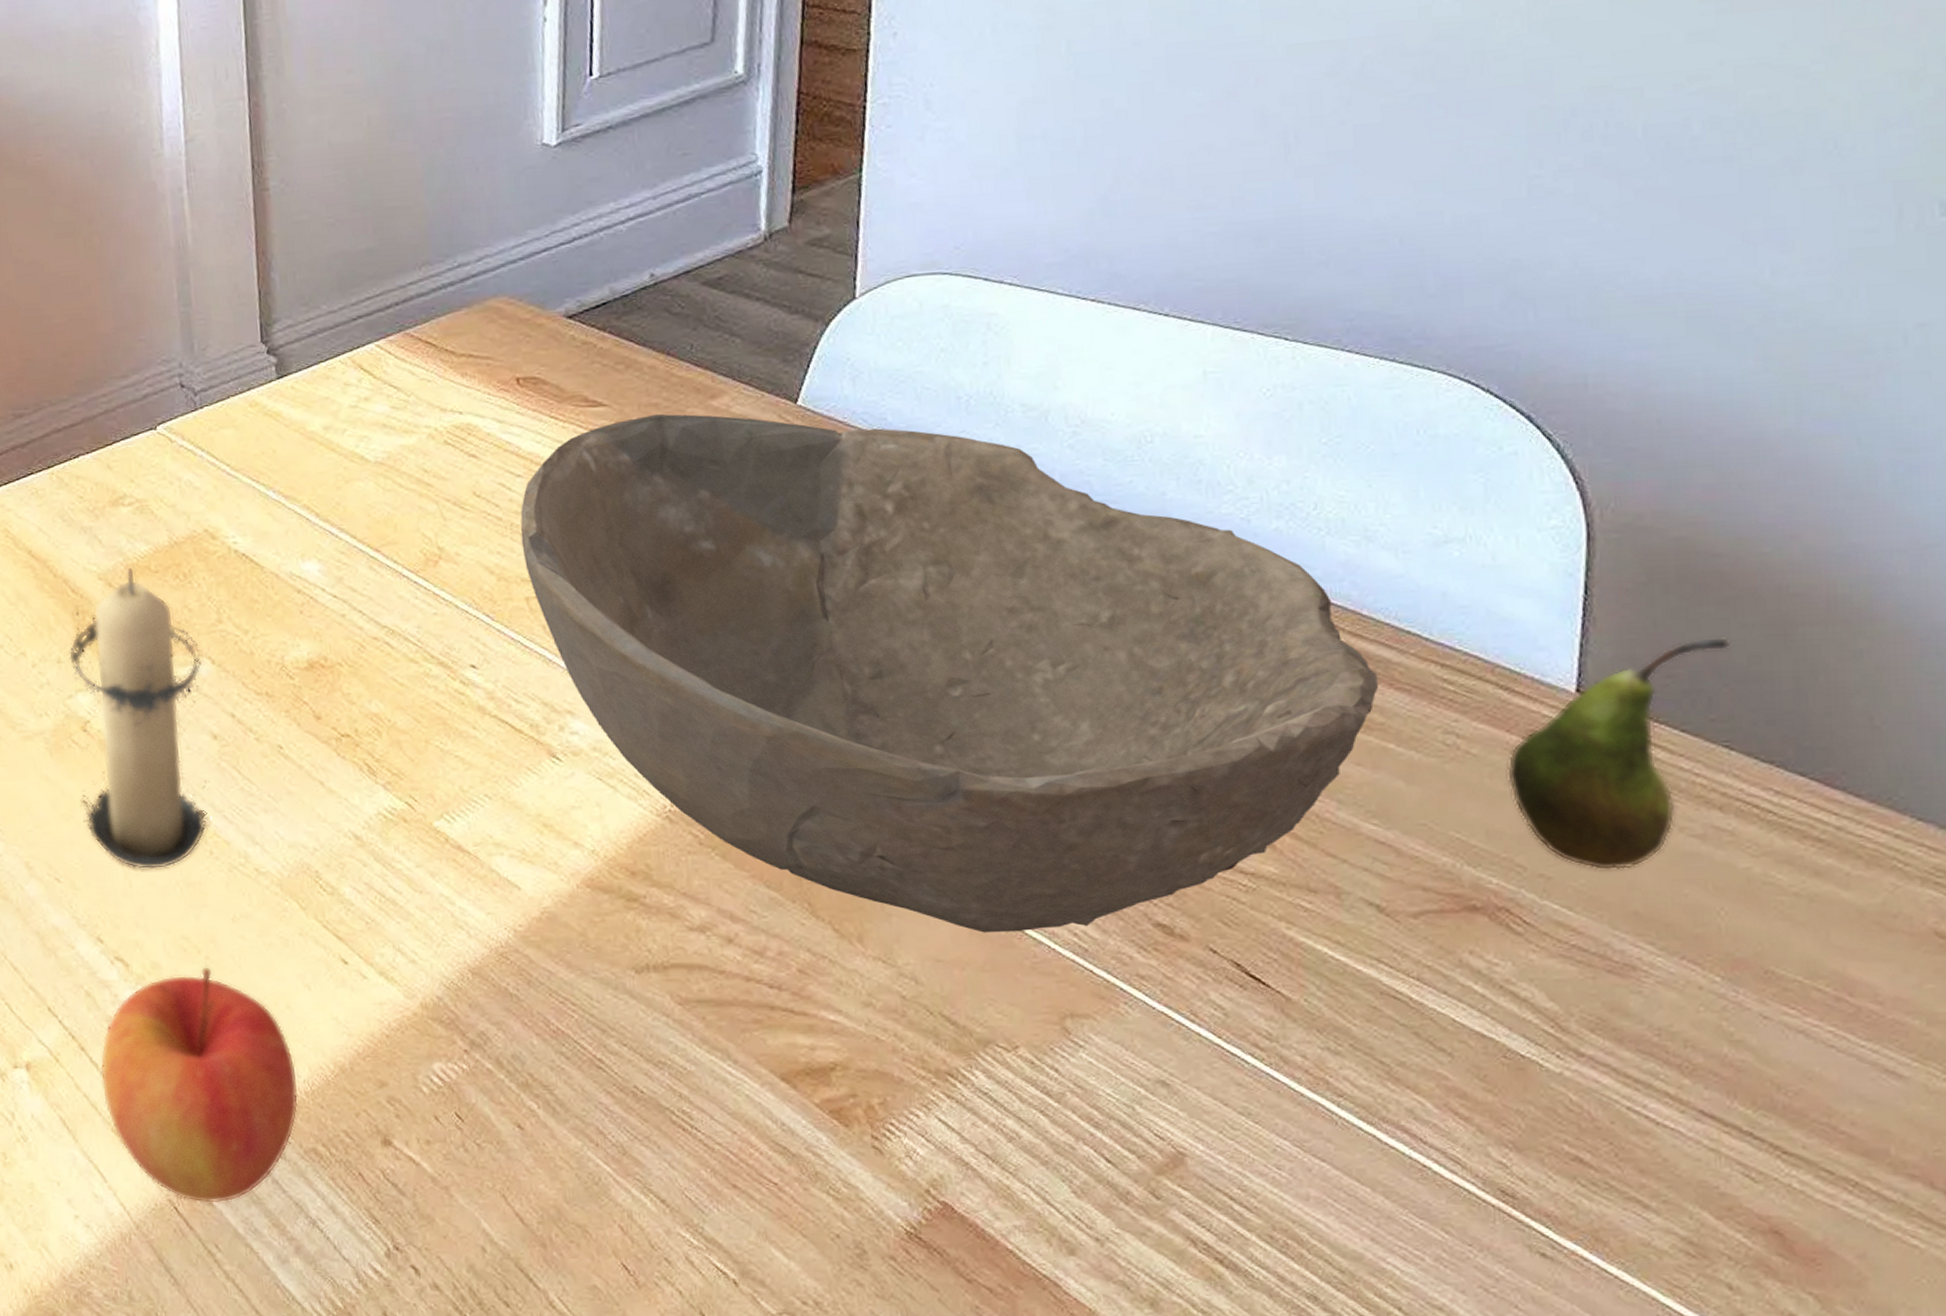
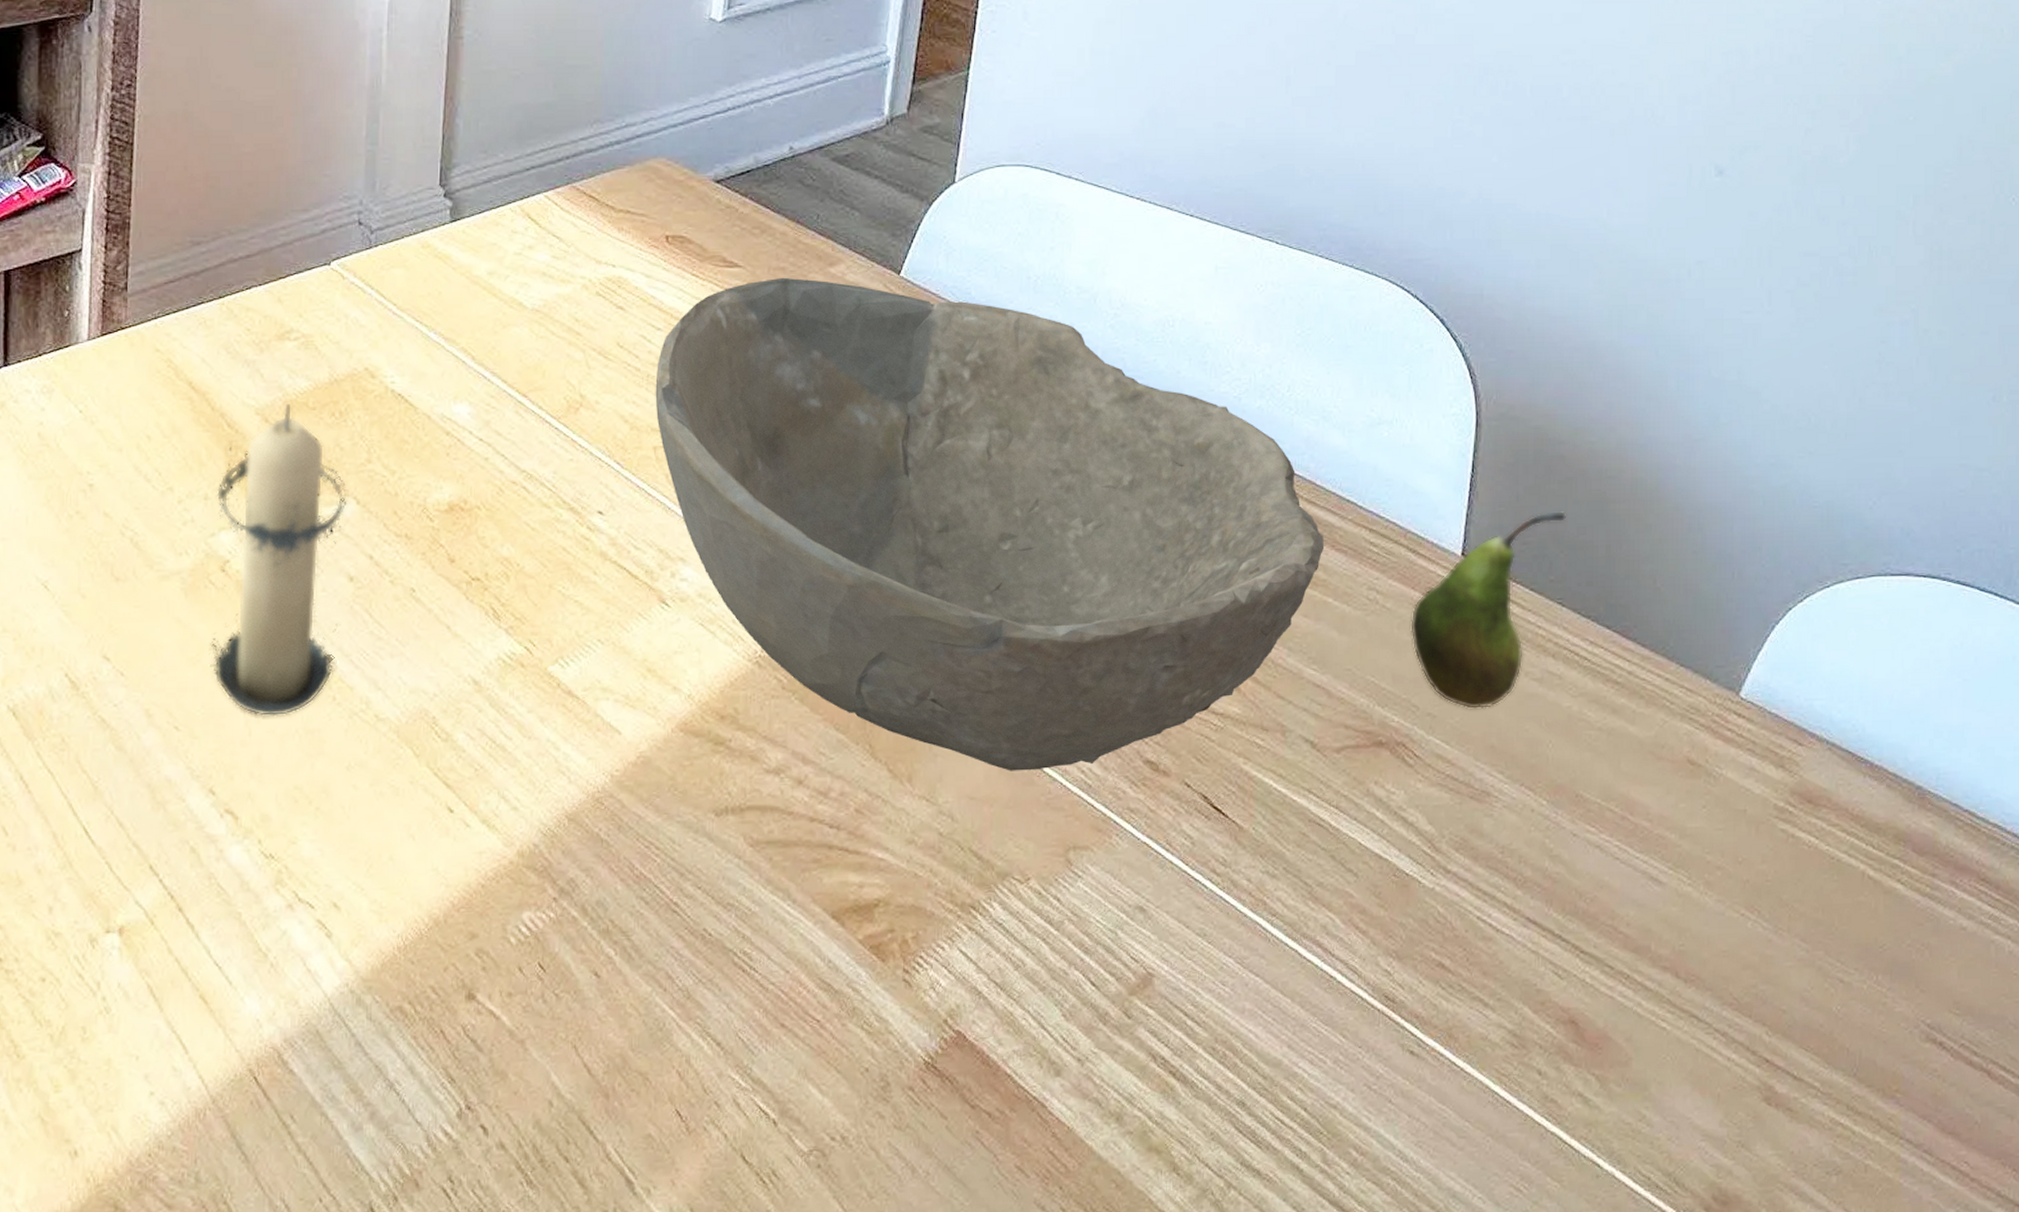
apple: present [99,967,299,1203] -> none [194,818,393,1071]

